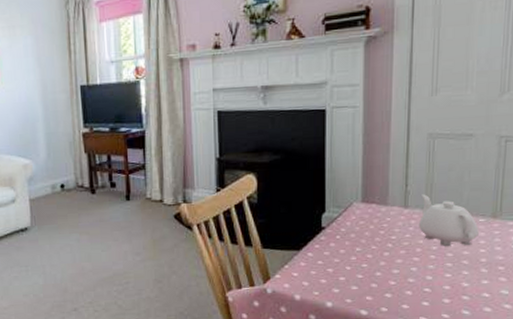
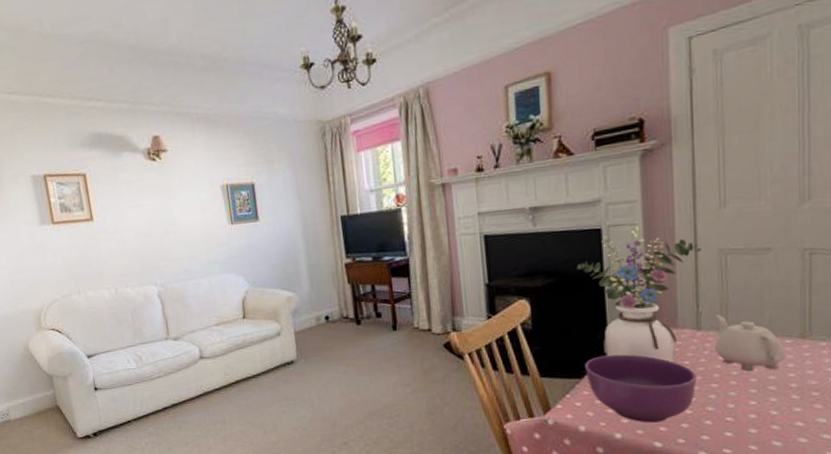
bouquet: none [301,108,414,238] -> present [576,226,702,363]
bowl: none [302,228,402,293] -> present [584,354,697,423]

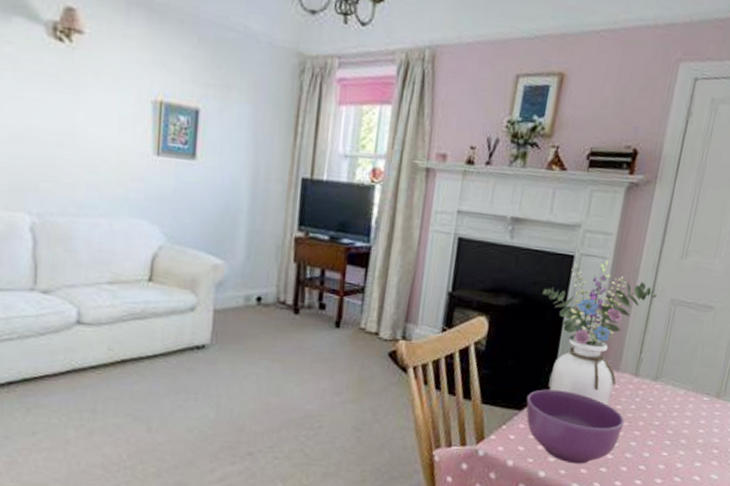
teapot: present [715,315,786,372] -> none [645,364,702,424]

